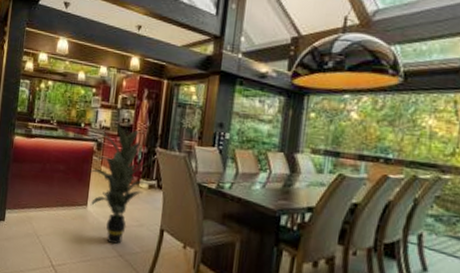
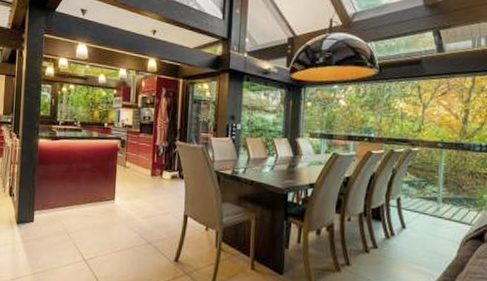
indoor plant: present [87,122,155,245] -> none [113,121,177,234]

